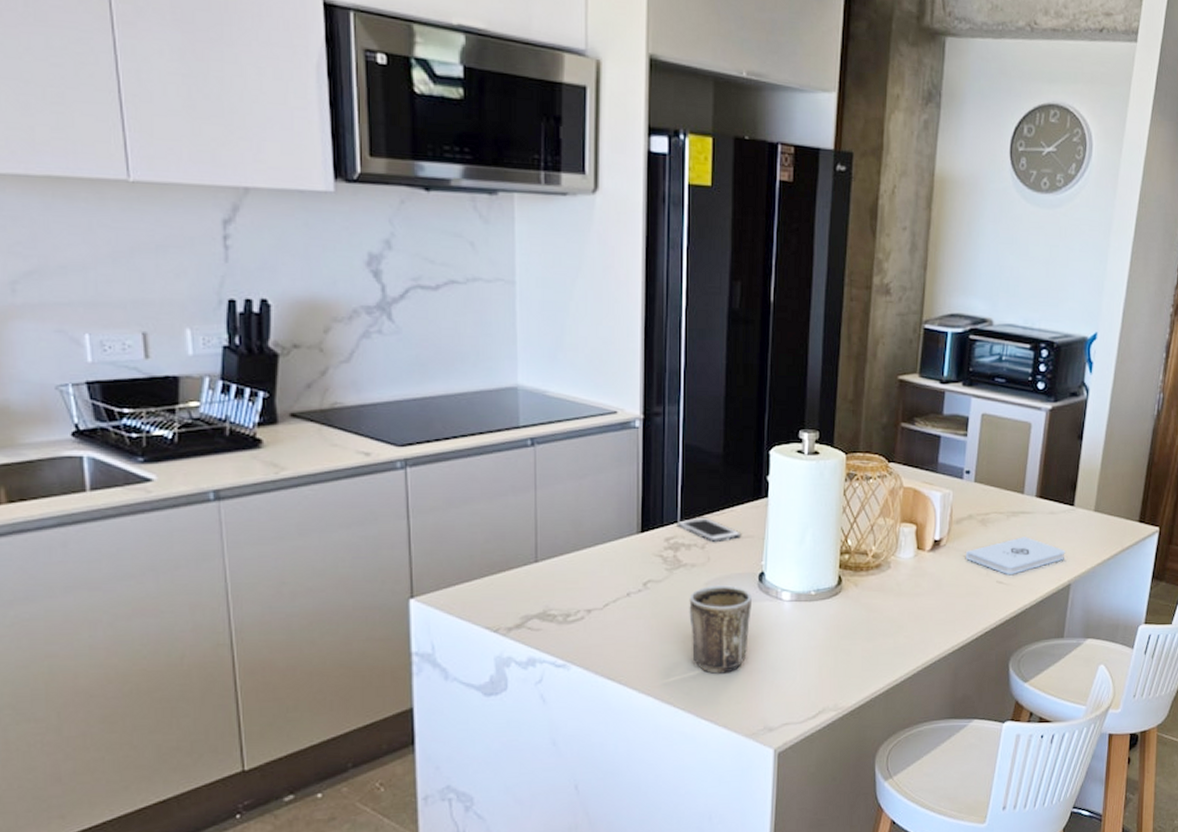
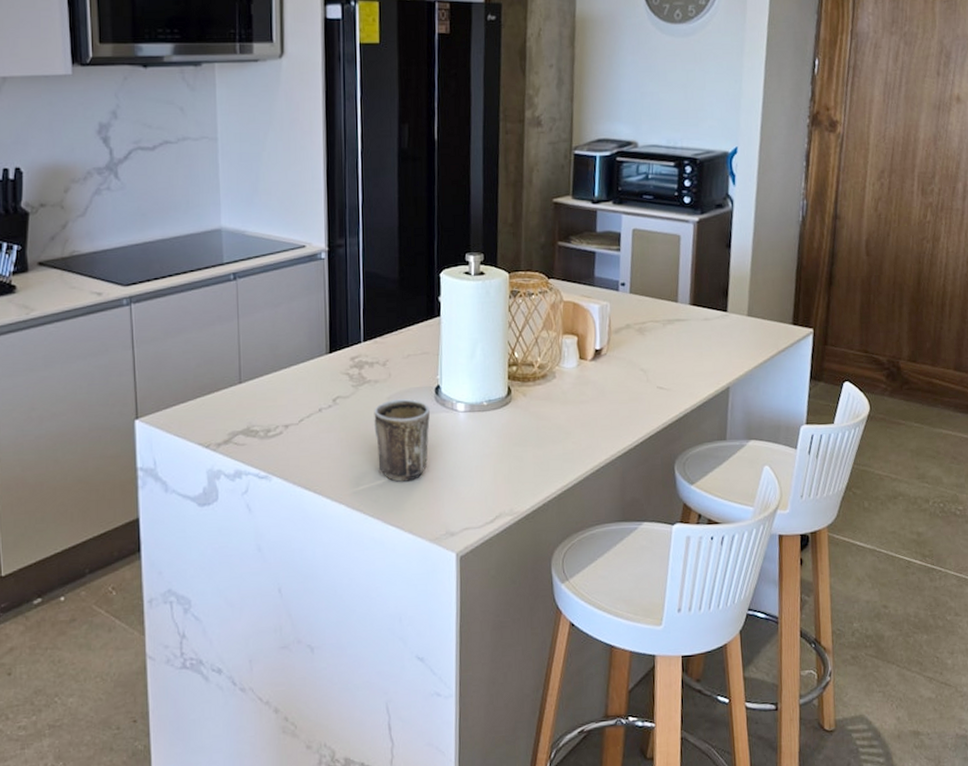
cell phone: present [676,517,742,543] -> none [360,337,418,360]
notepad: present [965,537,1065,574] -> none [625,343,722,380]

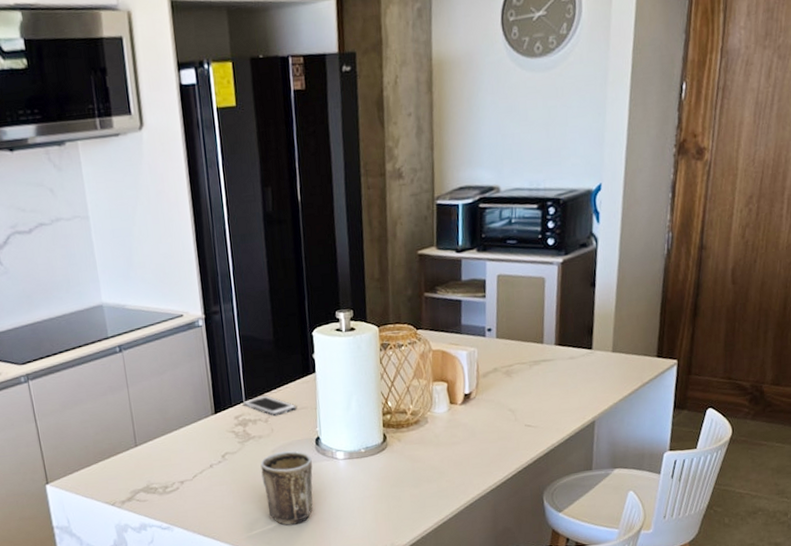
cell phone: none [360,337,418,360] -> present [242,395,298,417]

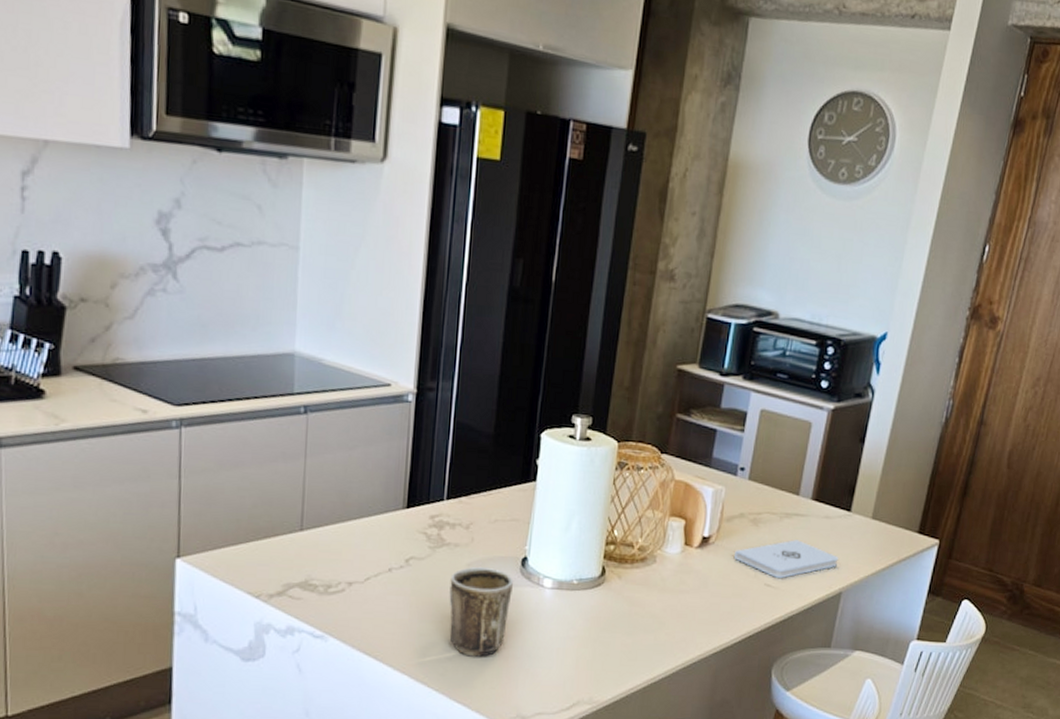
cell phone: present [242,395,298,417] -> none [442,496,507,524]
notepad: none [494,382,588,418] -> present [733,540,839,578]

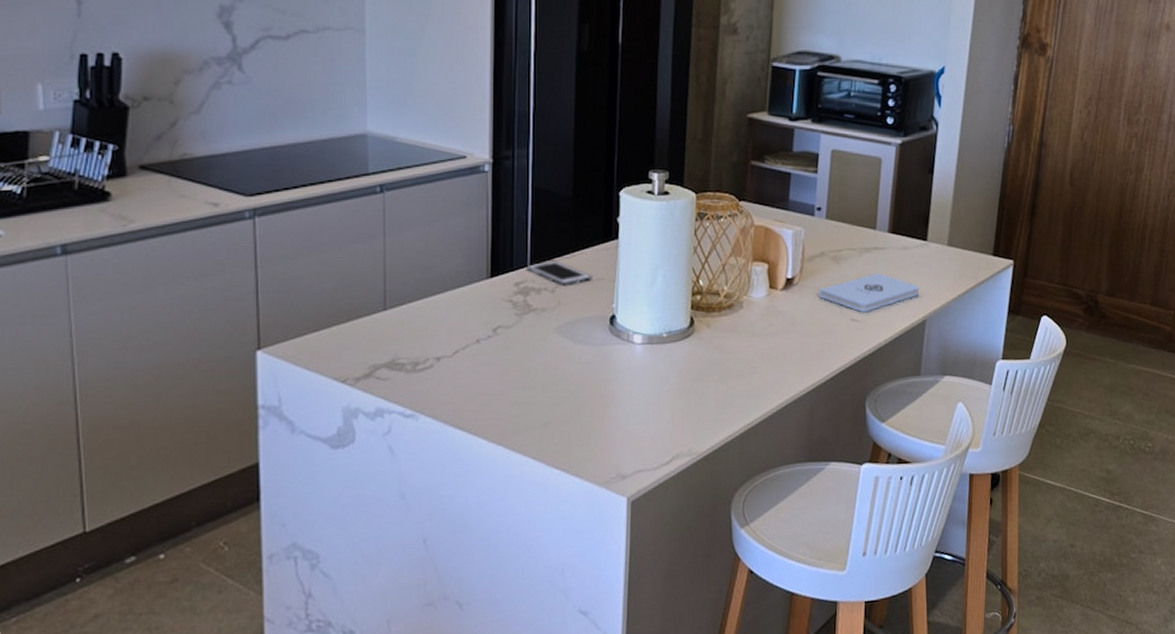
cell phone: none [442,496,507,524] -> present [526,260,592,287]
mug: present [449,567,513,657] -> none [540,329,603,421]

